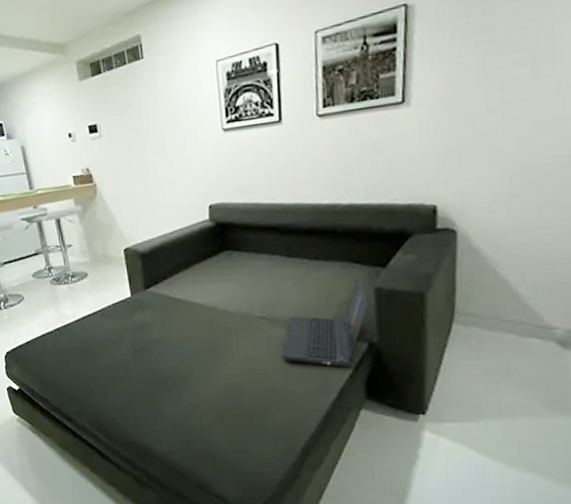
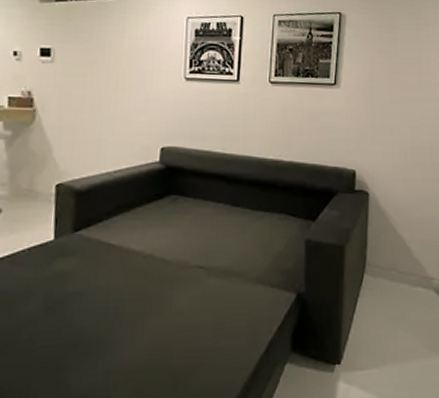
laptop computer: present [282,274,369,367] -> none [216,226,299,319]

